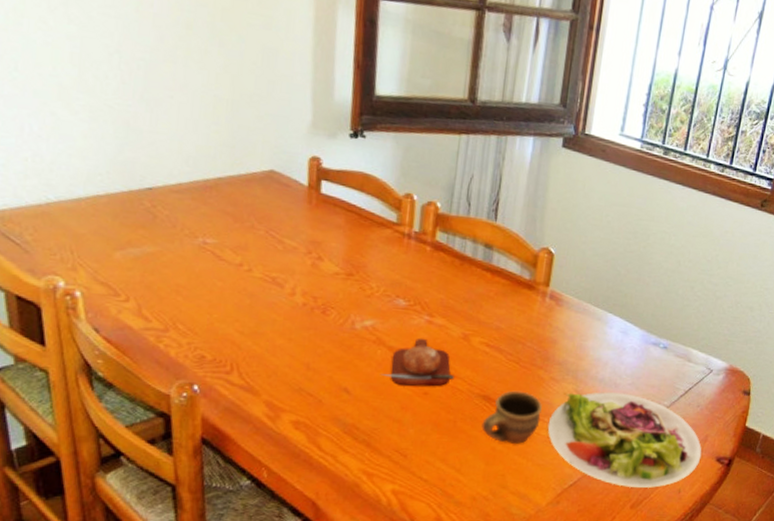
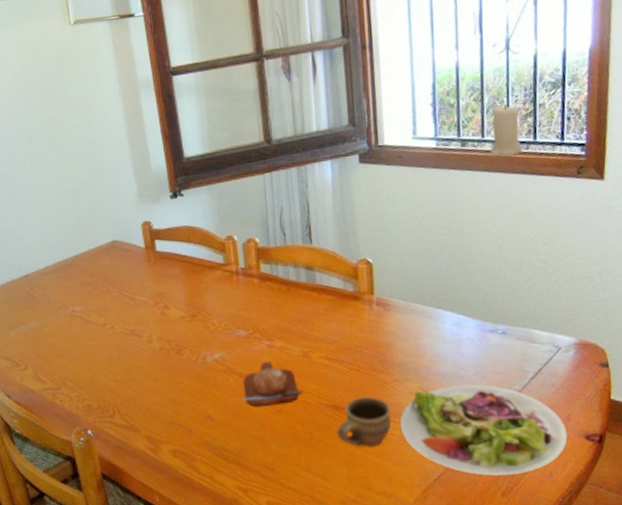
candle: none [688,123,722,175] -> present [489,104,523,157]

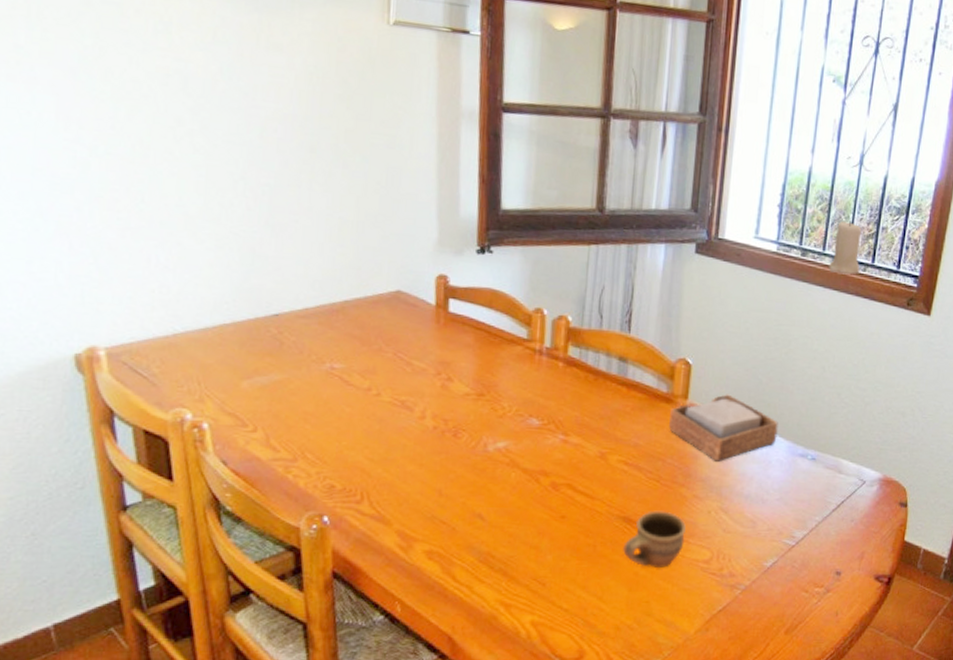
bread: present [237,361,302,406] -> none [516,458,592,509]
napkin holder: none [359,284,465,347] -> present [669,394,778,462]
salad plate: present [399,384,568,476] -> none [692,509,859,611]

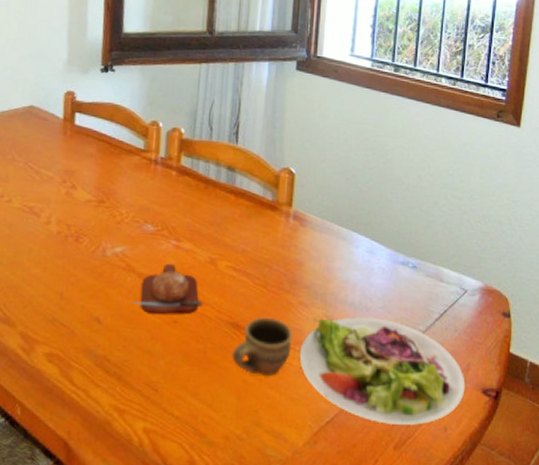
bread: none [516,458,592,509] -> present [132,263,203,314]
napkin holder: present [669,394,778,462] -> none [275,202,379,268]
salad plate: none [692,509,859,611] -> present [299,316,466,425]
candle: present [827,221,862,275] -> none [419,39,450,89]

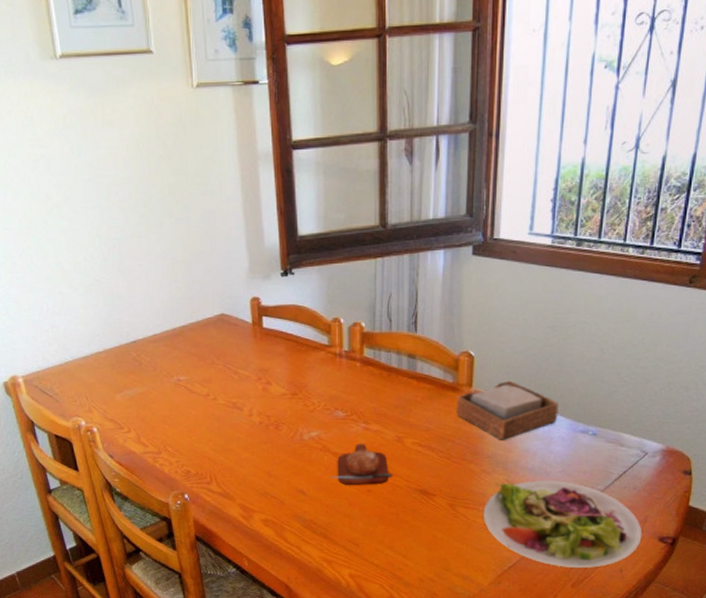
cup: present [232,317,292,377] -> none [422,484,476,532]
napkin holder: none [275,202,379,268] -> present [456,380,559,440]

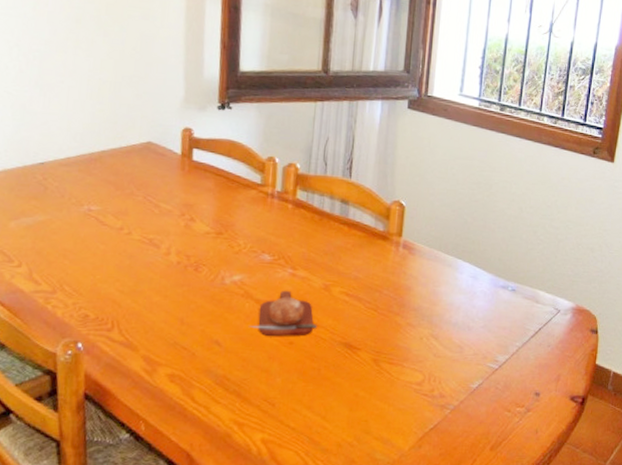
napkin holder: present [456,380,559,440] -> none [385,232,482,293]
salad plate: present [483,480,643,568] -> none [406,335,556,429]

